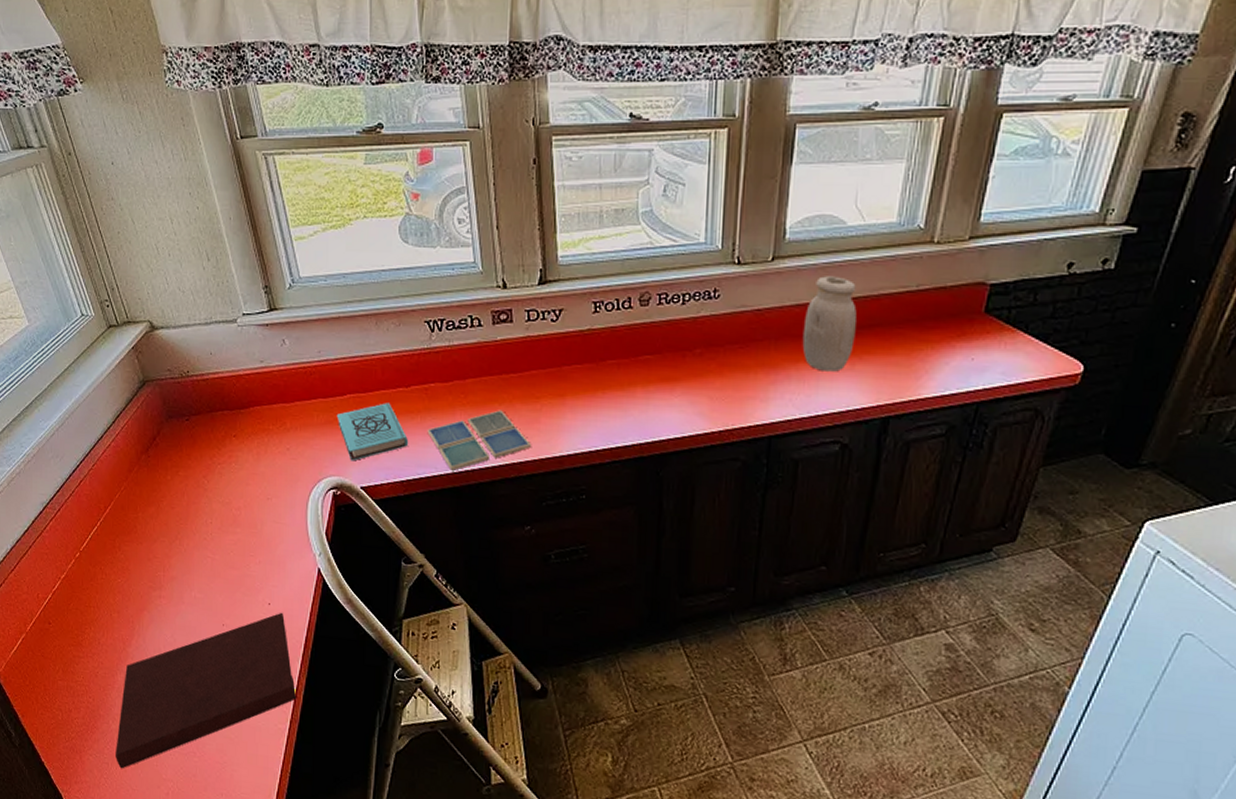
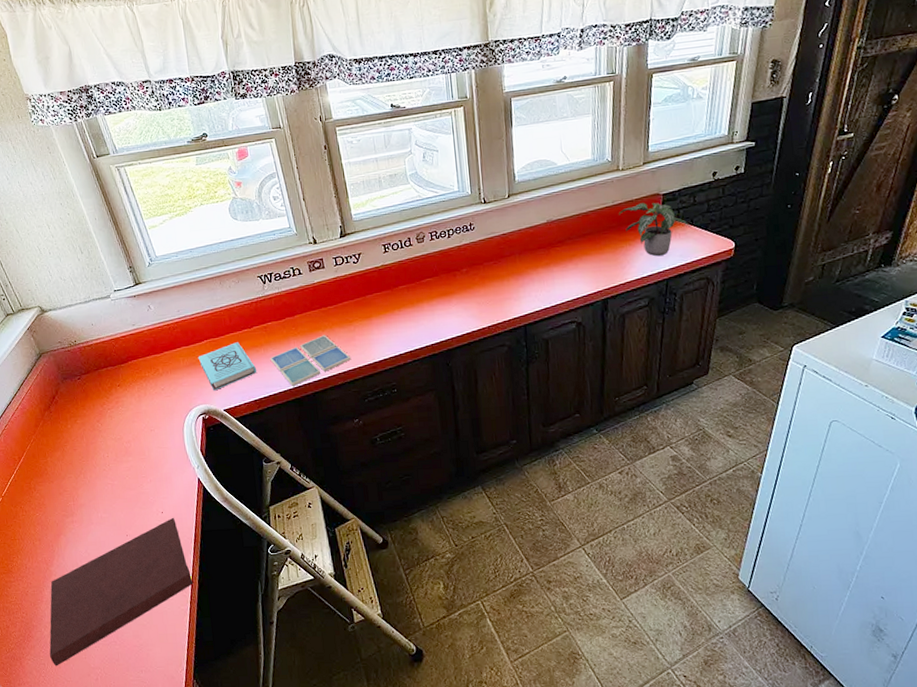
jar: present [802,276,857,372] -> none [537,203,575,272]
potted plant: none [924,292,1023,370] -> present [619,202,690,257]

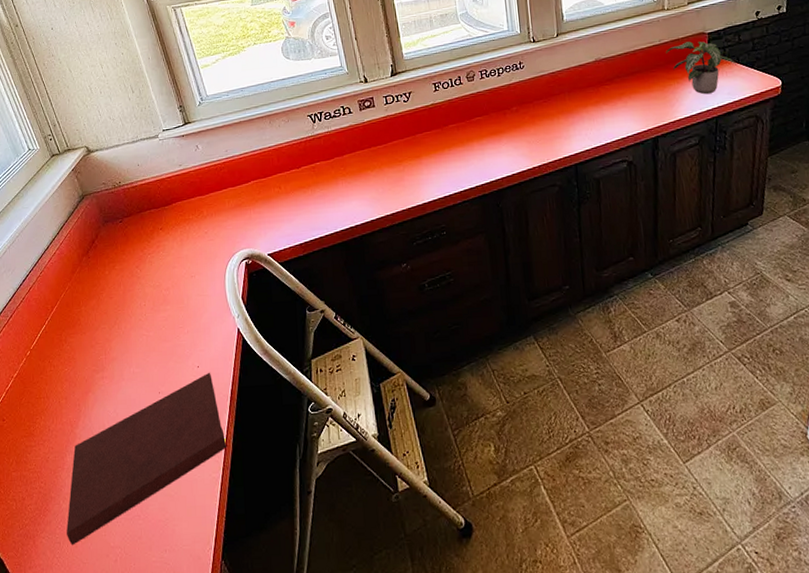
book: present [198,342,256,391] -> none [244,183,303,234]
drink coaster: present [270,335,351,386] -> none [317,175,399,229]

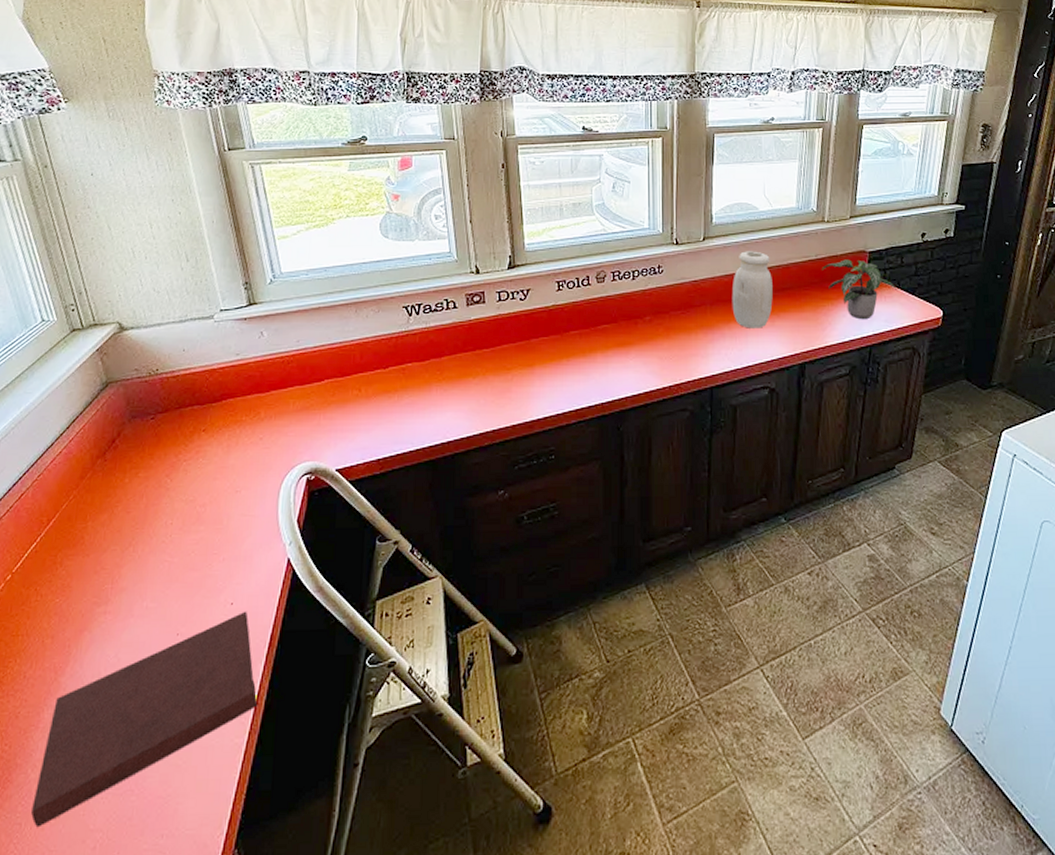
jar: none [586,41,624,111] -> present [732,251,773,329]

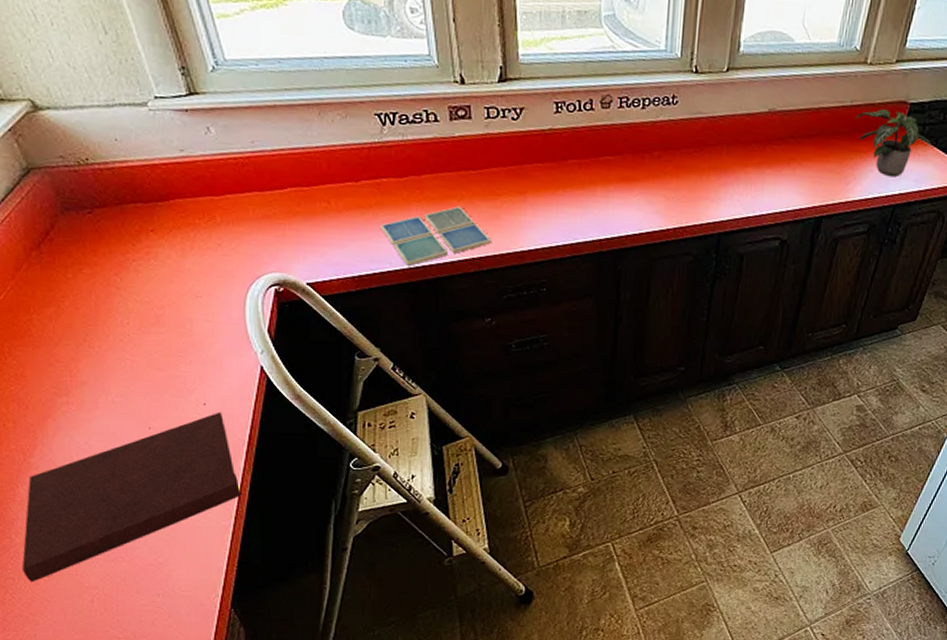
drink coaster: none [404,383,503,444] -> present [380,206,491,266]
jar: present [732,251,773,329] -> none [751,88,800,176]

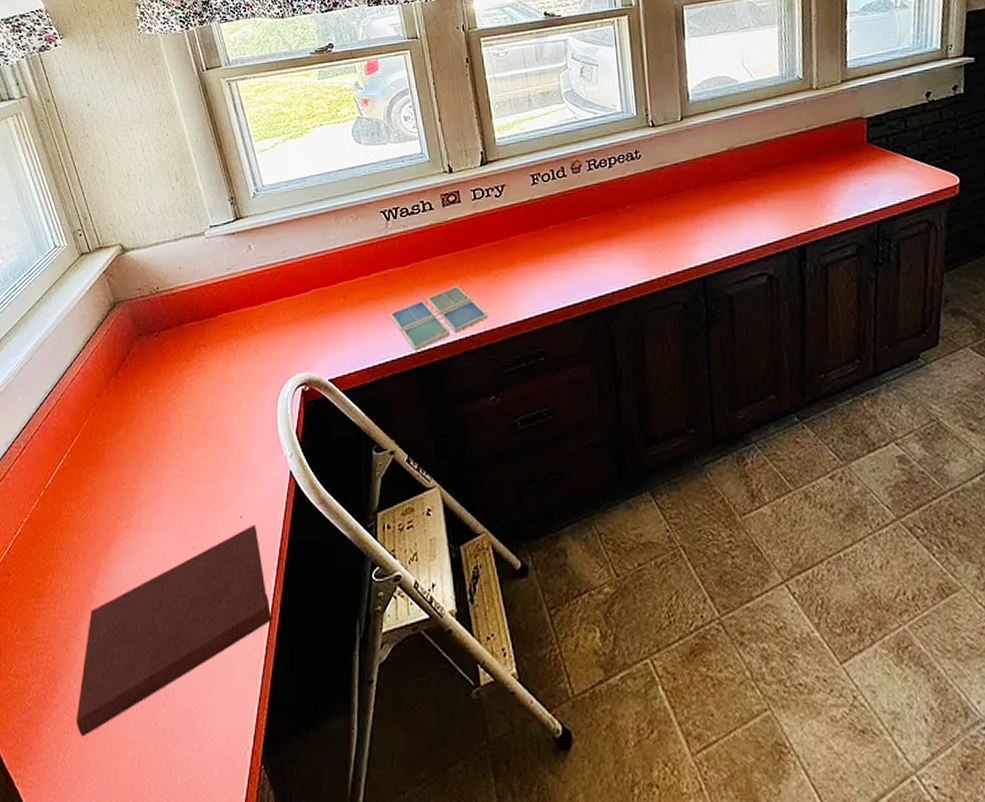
potted plant: present [856,109,933,178] -> none [815,127,902,194]

